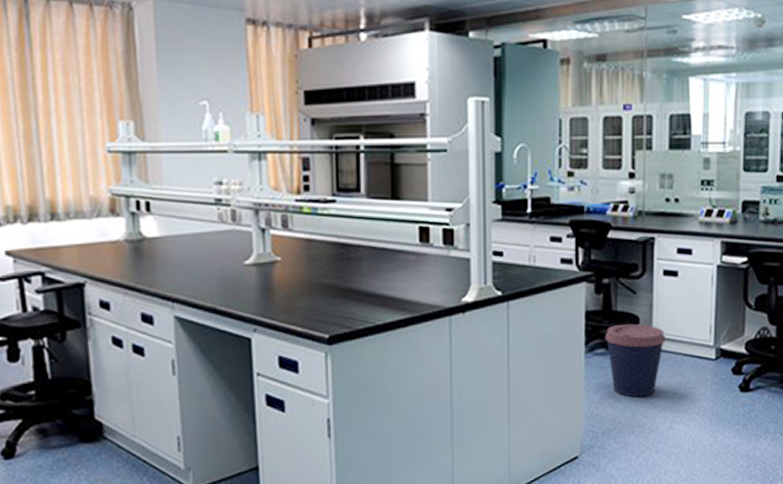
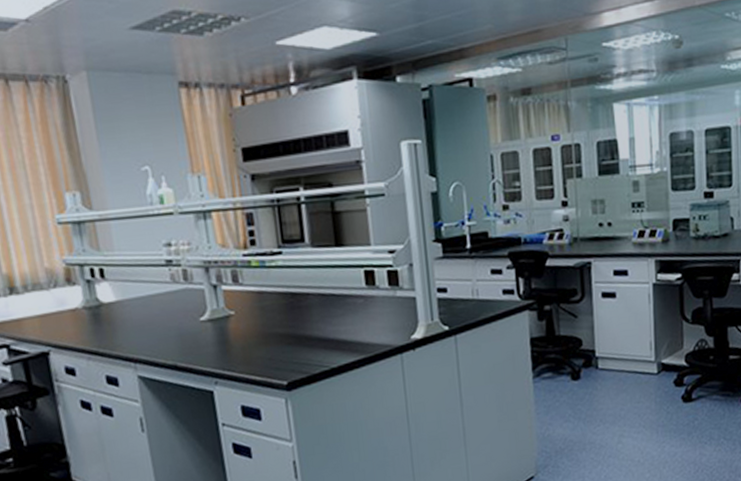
coffee cup: present [605,324,666,398] -> none [550,346,609,417]

